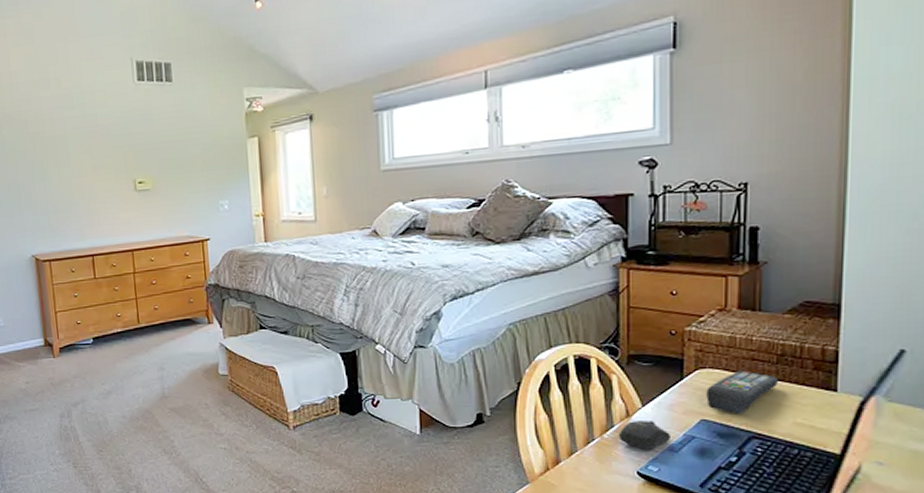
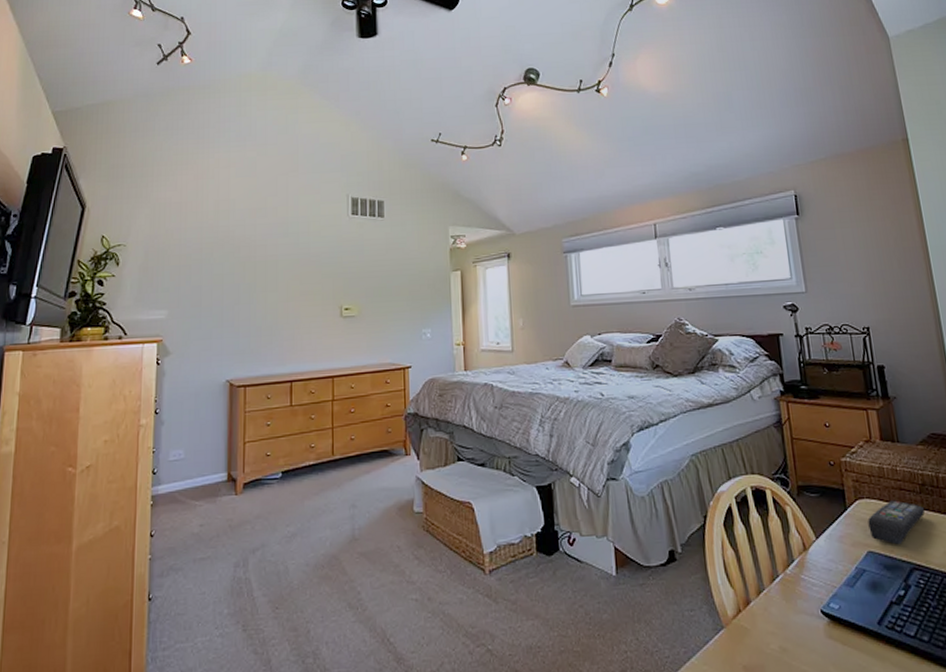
computer mouse: present [618,421,672,451] -> none [799,554,846,587]

